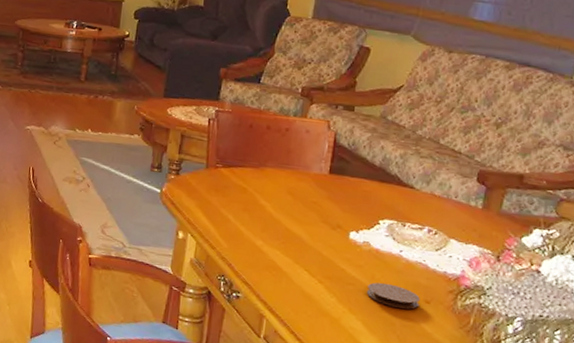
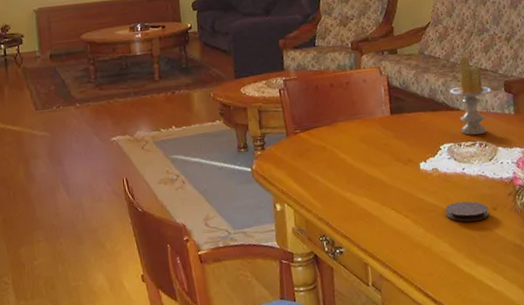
candle: none [407,130,459,221] -> present [450,56,491,135]

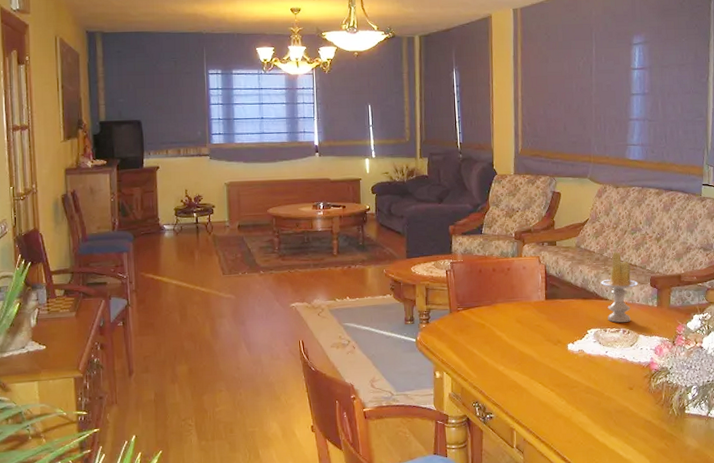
coaster: present [445,201,489,222] -> none [587,380,626,398]

